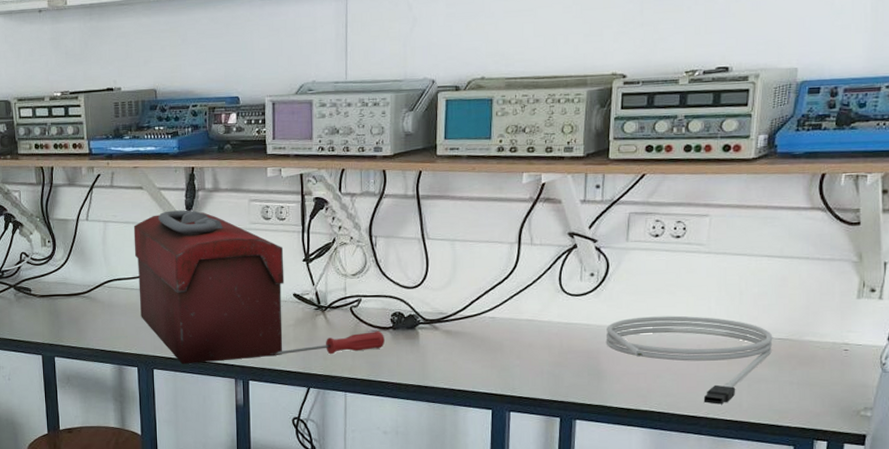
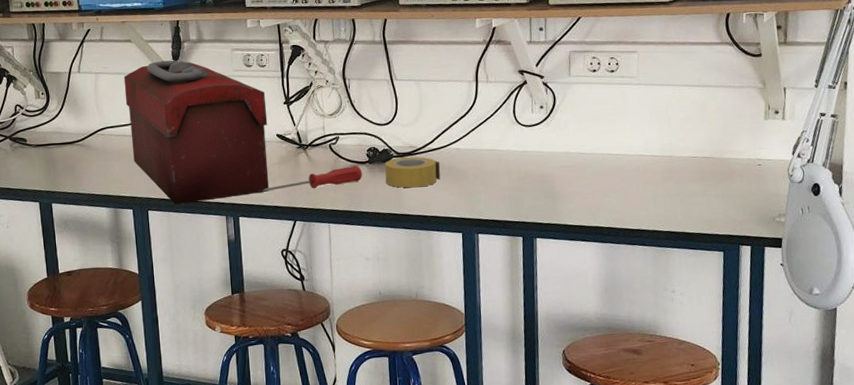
adhesive tape: none [410,324,472,358] -> present [384,156,441,188]
cable: present [605,315,773,405] -> none [557,140,699,218]

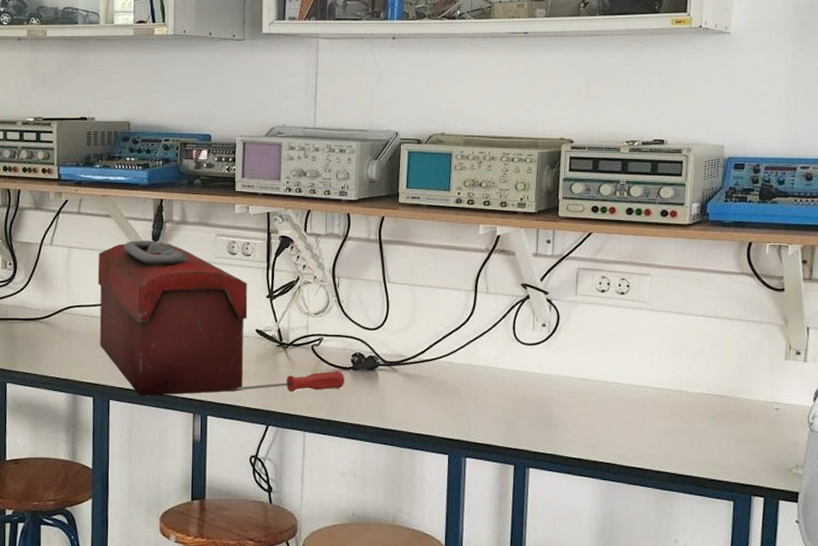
adhesive tape: present [384,156,441,188] -> none [370,366,430,401]

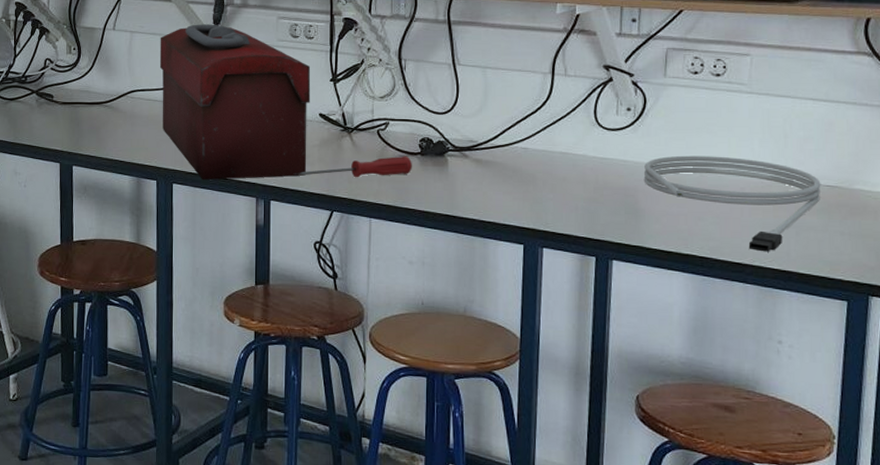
cable: none [557,368,711,458] -> present [643,155,821,252]

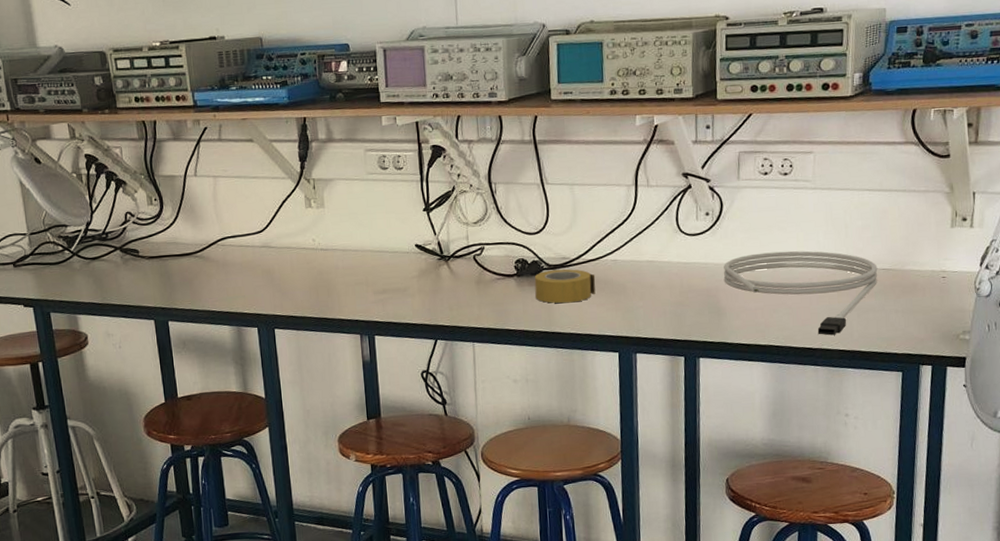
toolbox: present [159,24,311,180] -> none [245,162,407,322]
screwdriver: present [293,155,412,178] -> none [394,278,510,309]
adhesive tape: none [439,152,504,188] -> present [534,269,596,304]

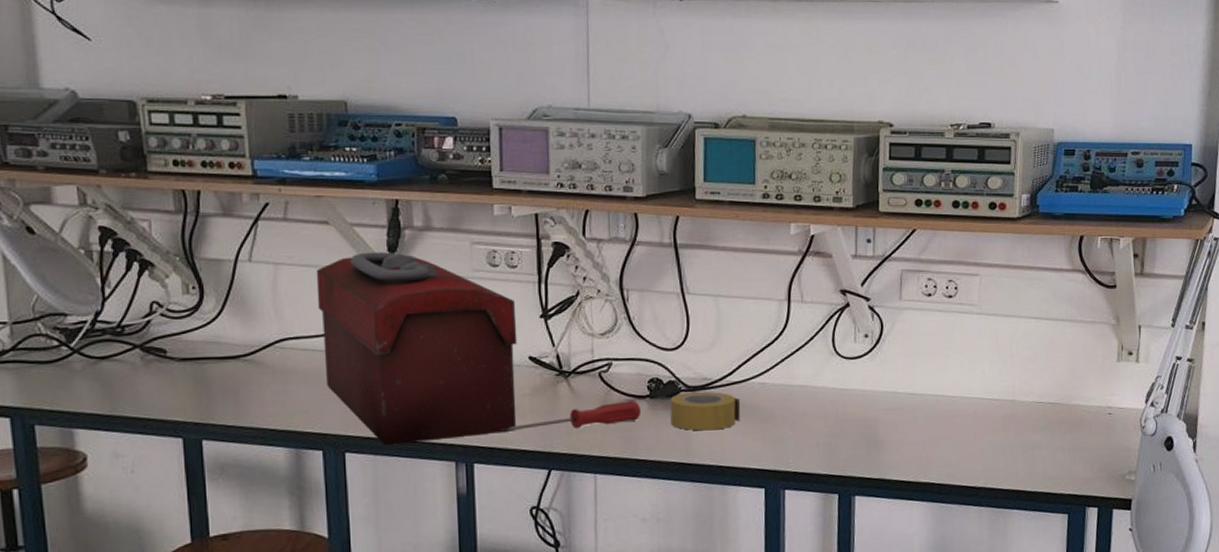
toolbox: none [245,162,407,322] -> present [316,252,518,445]
screwdriver: none [394,278,510,309] -> present [500,400,641,432]
cable: present [723,250,878,336] -> none [882,380,1044,474]

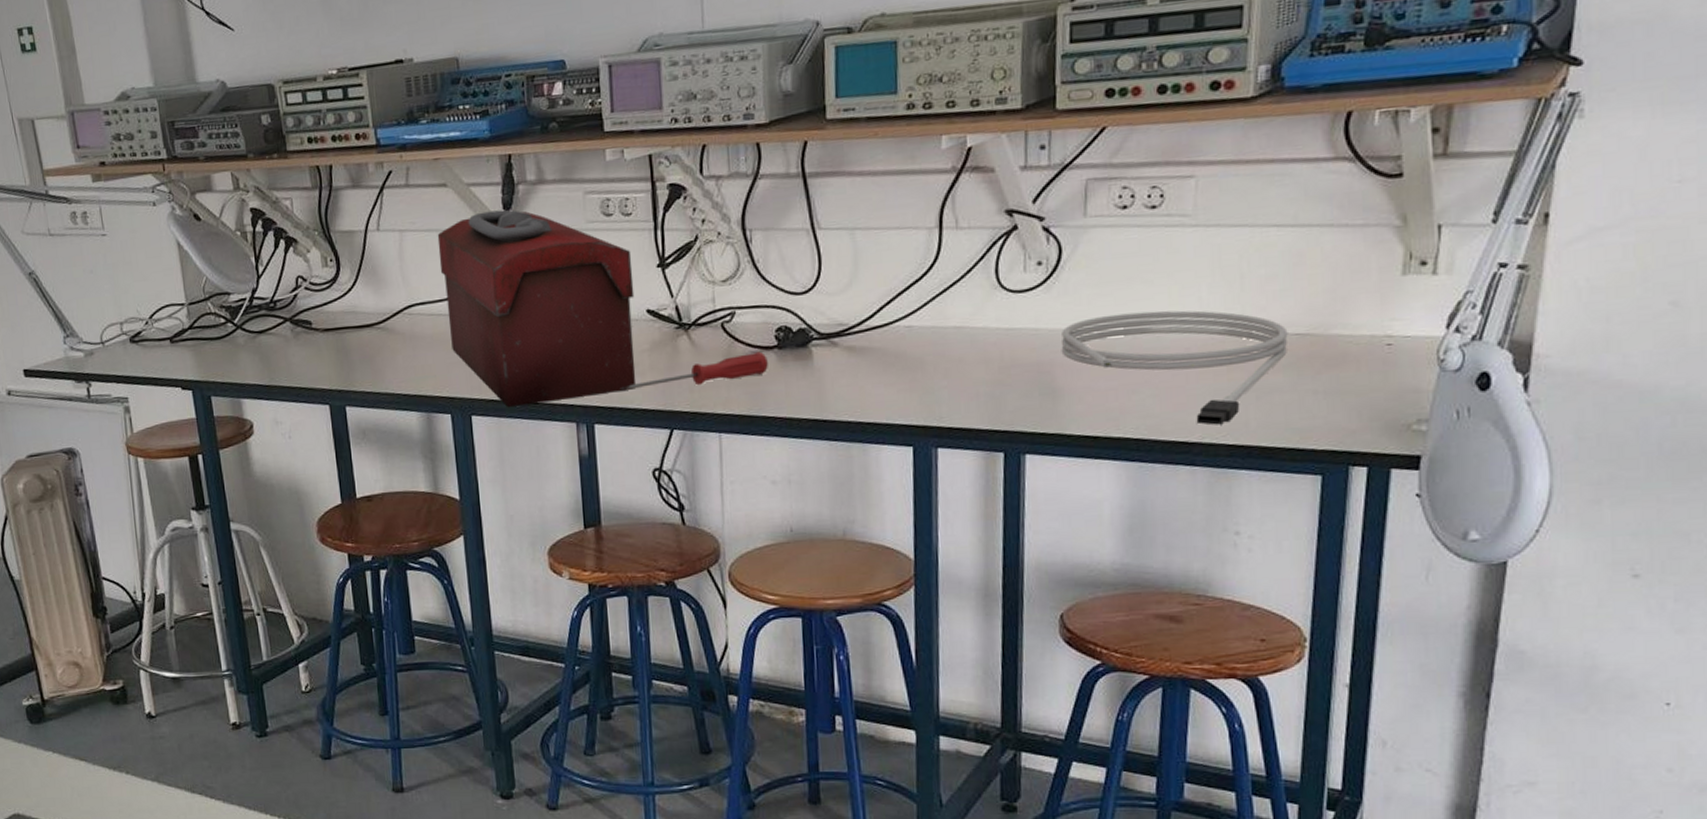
adhesive tape: present [670,391,741,431] -> none [800,338,883,383]
cable: none [882,380,1044,474] -> present [1061,310,1288,425]

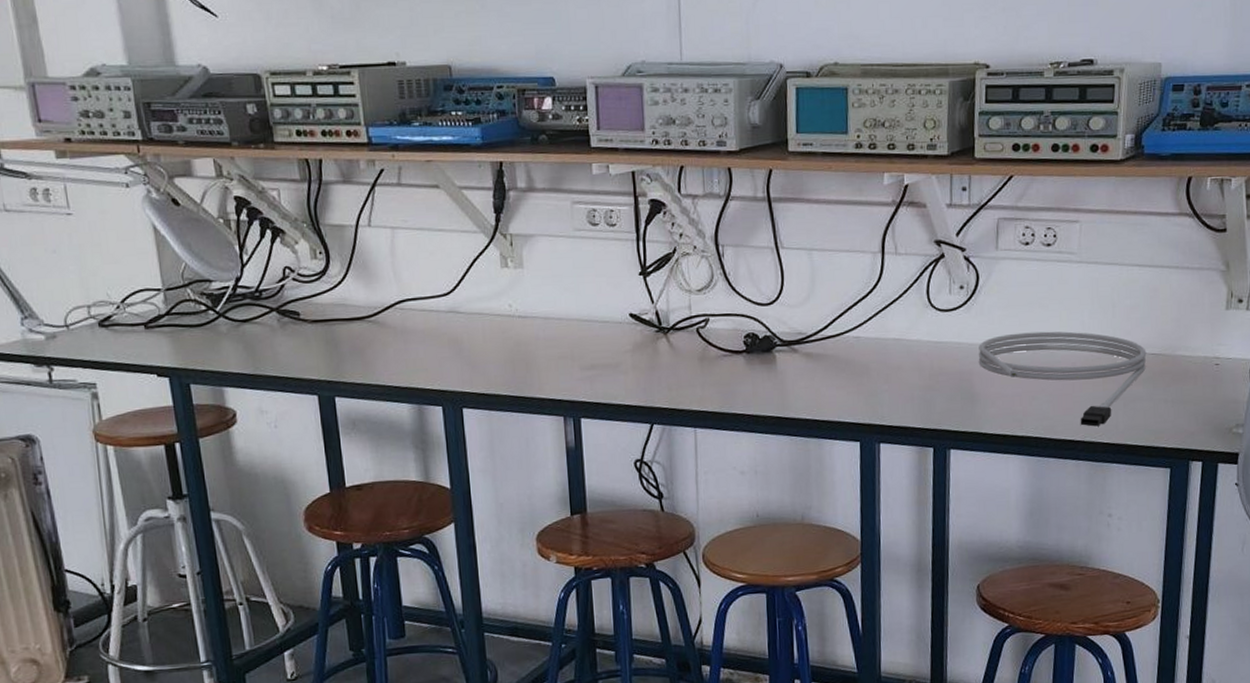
toolbox: present [437,209,636,407] -> none [429,213,619,400]
screwdriver: present [619,351,768,390] -> none [604,355,738,387]

